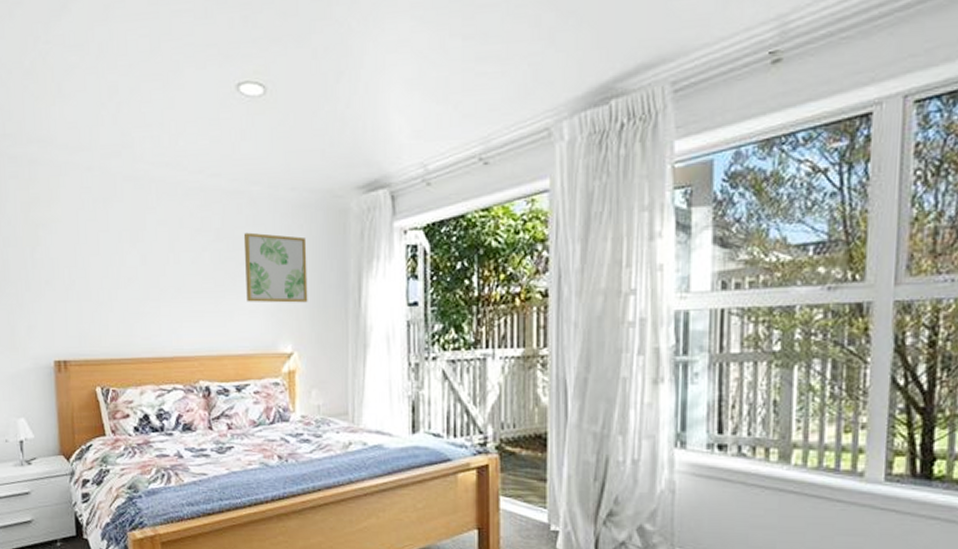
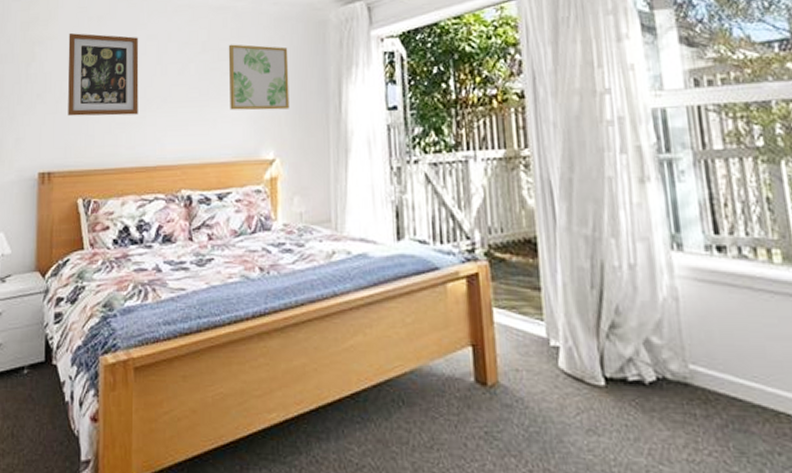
wall art: none [73,216,152,305] -> present [68,33,139,116]

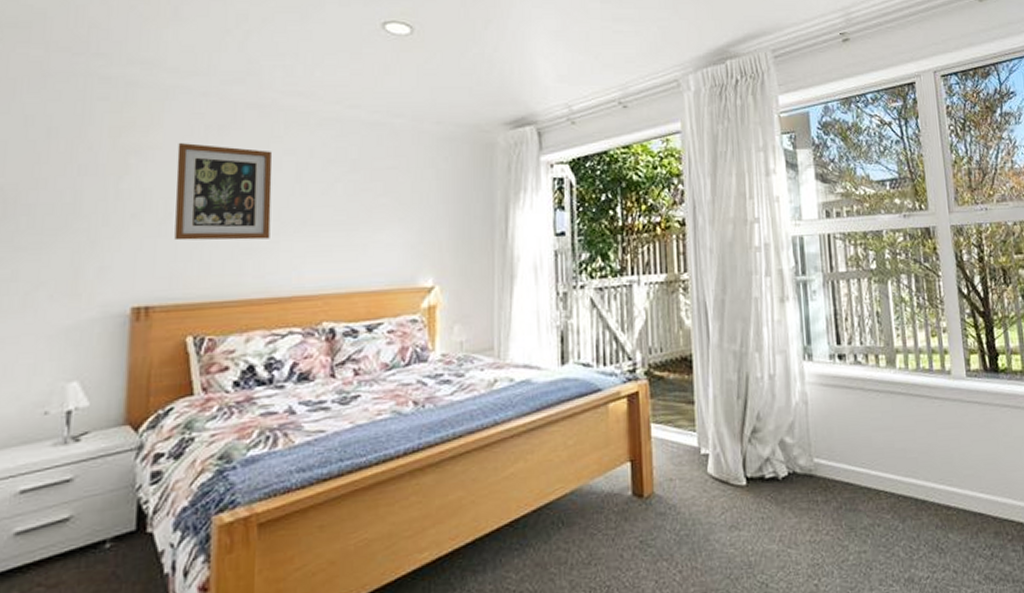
wall art: present [228,44,290,110] -> none [383,164,452,235]

